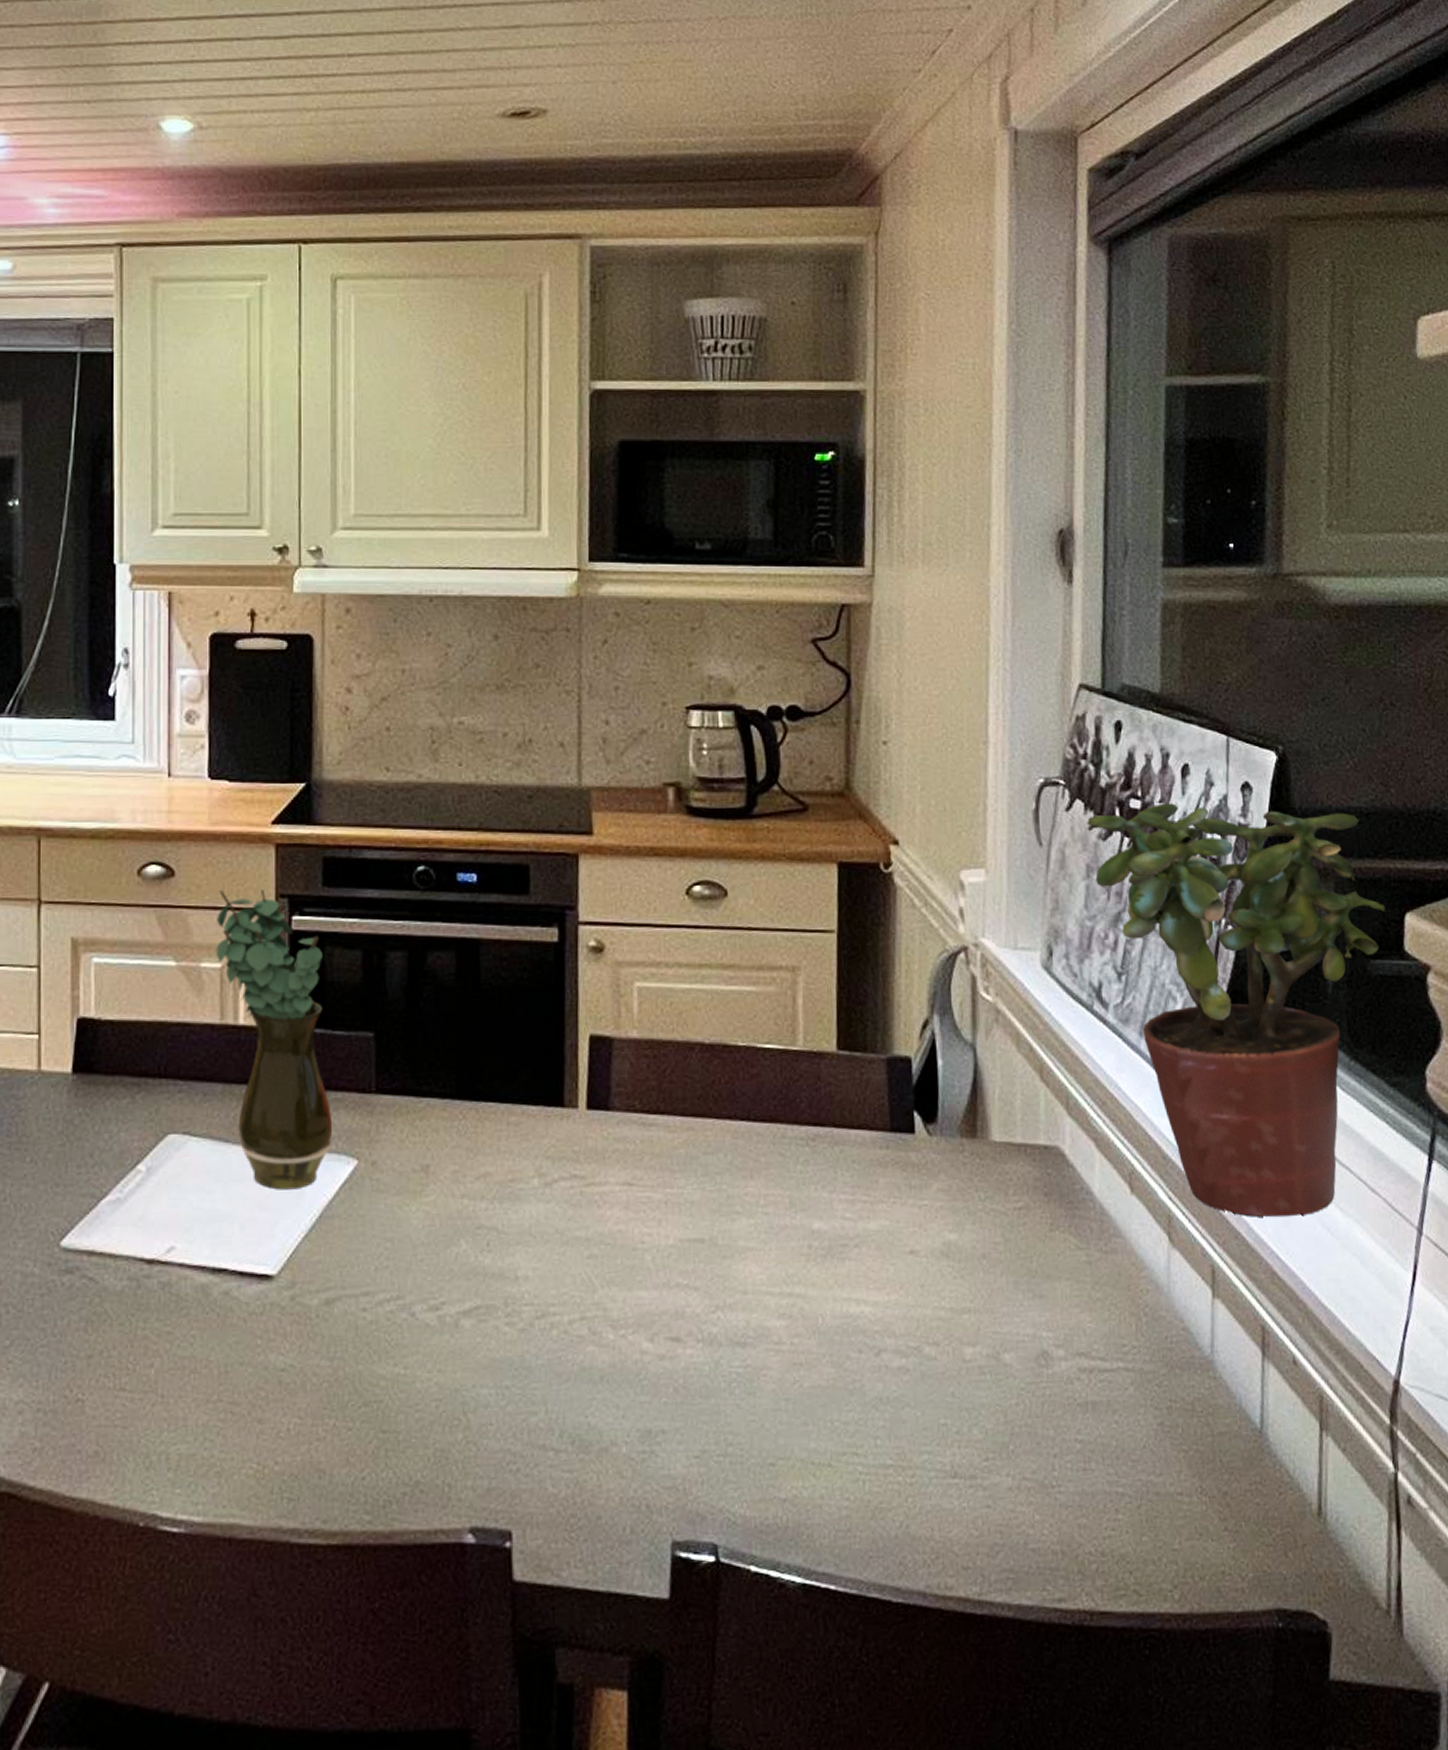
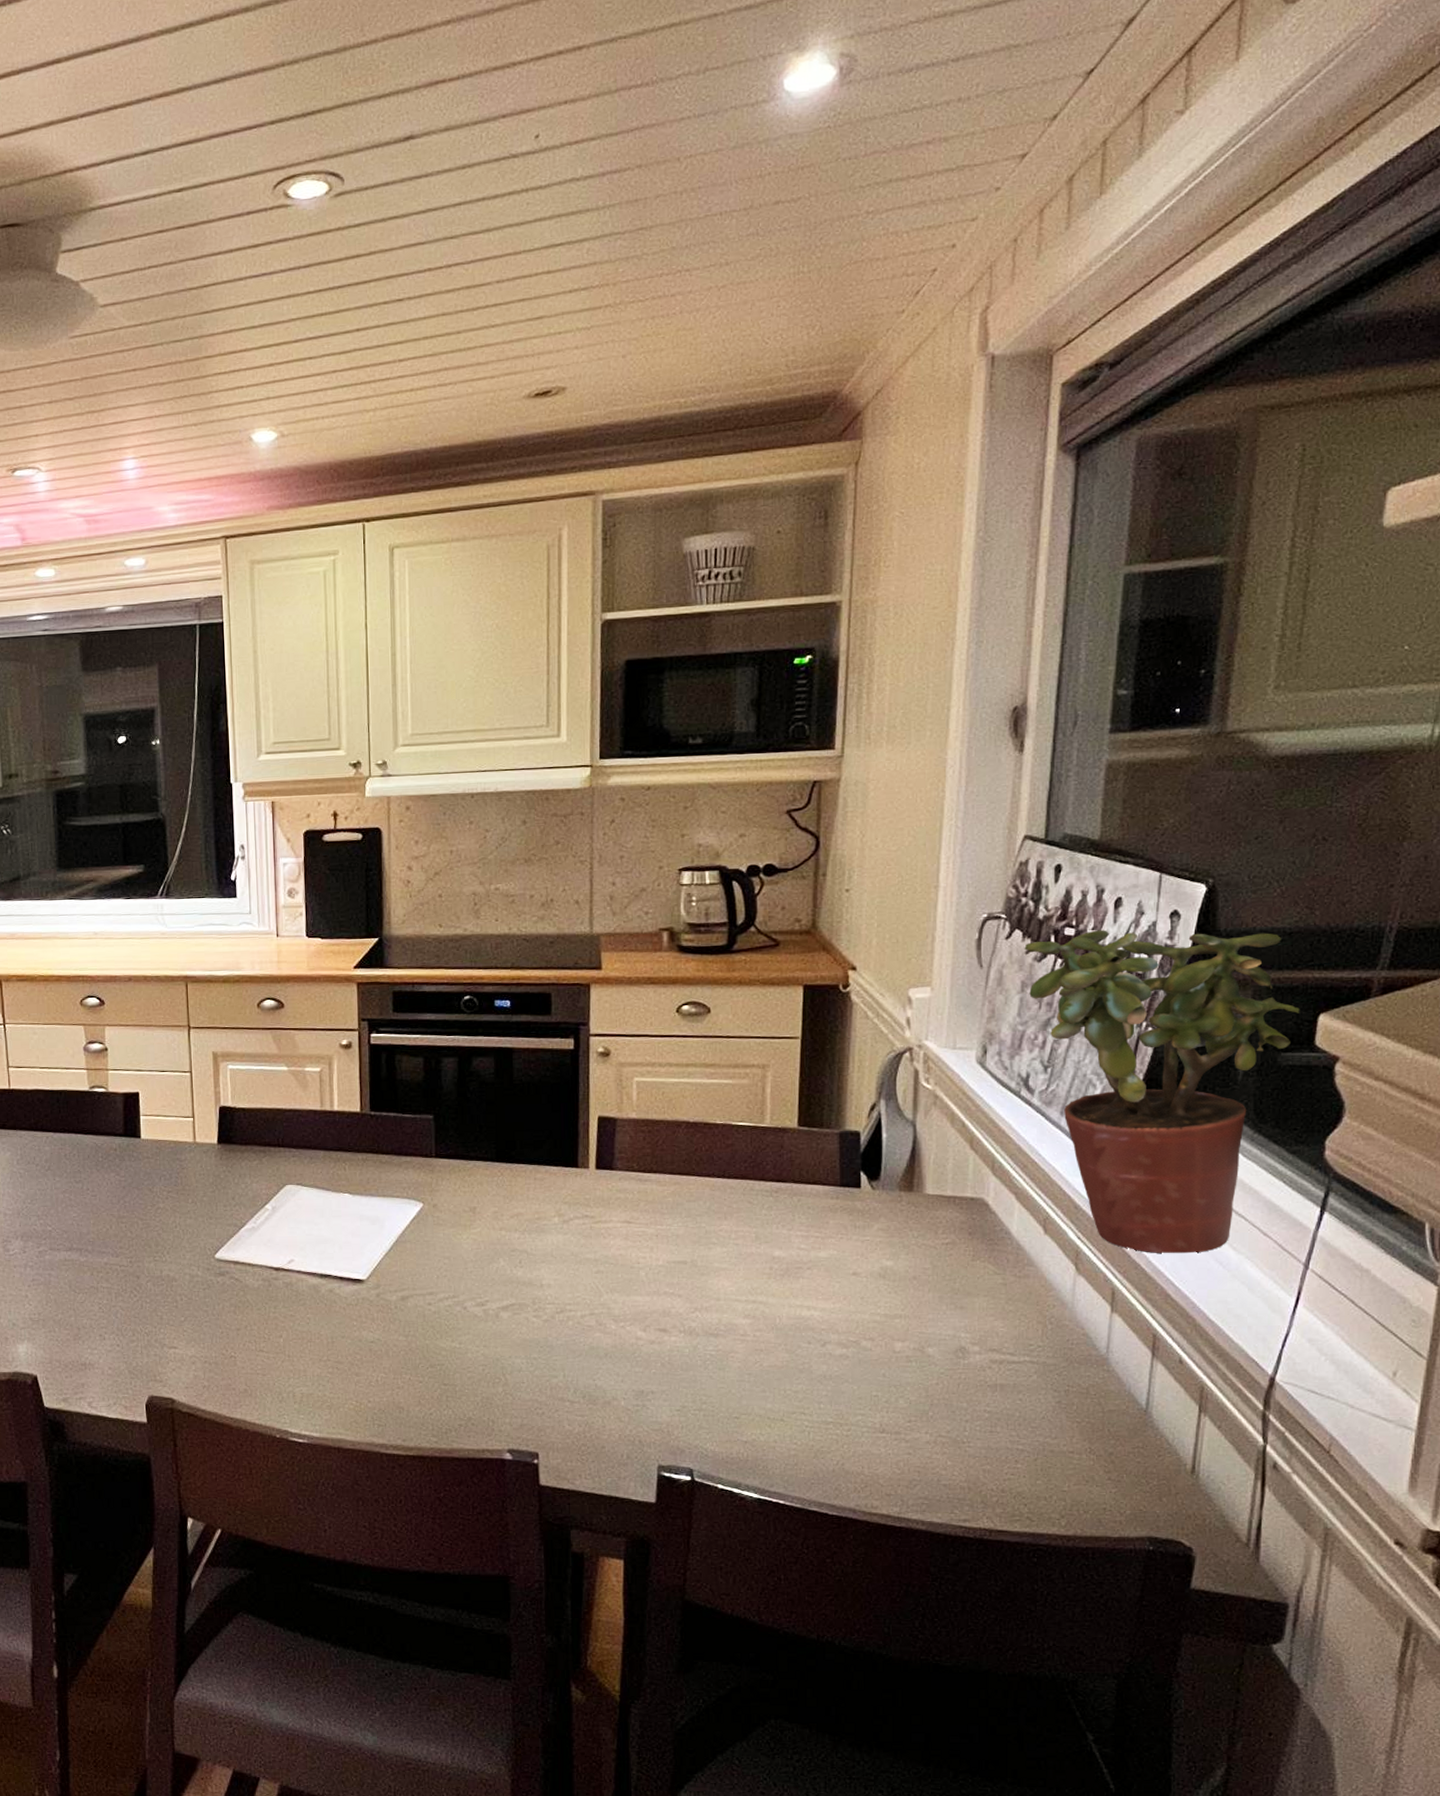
vase: present [215,889,333,1190] -> none [315,1016,404,1223]

